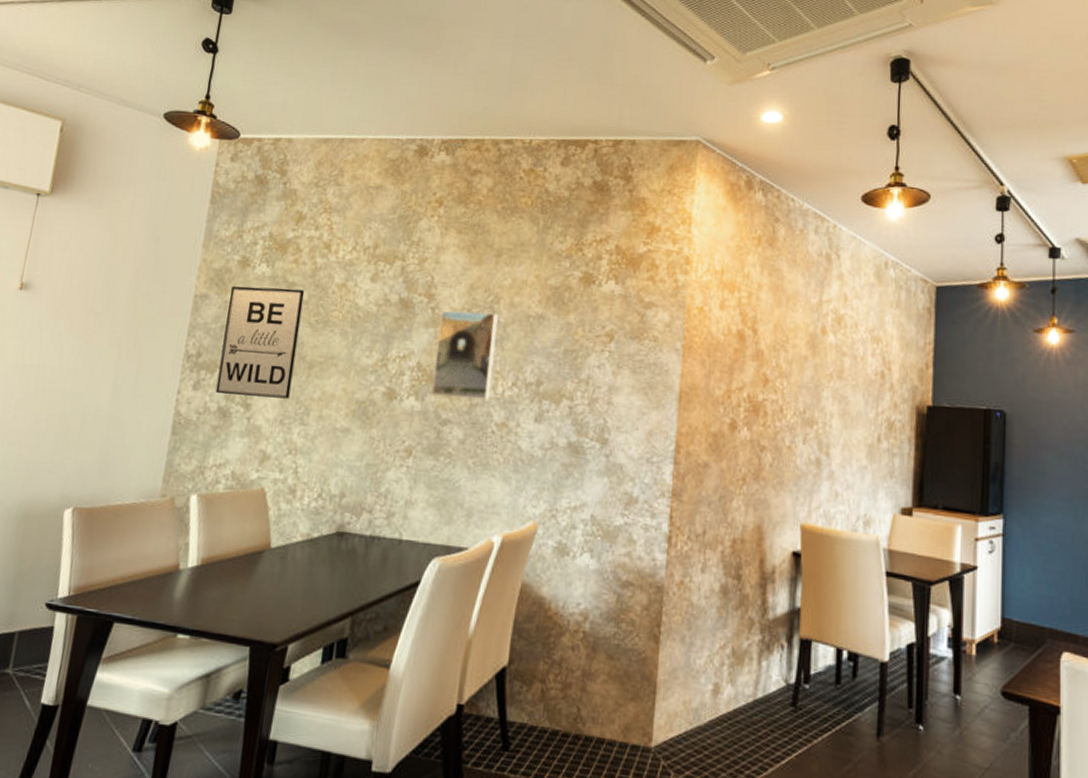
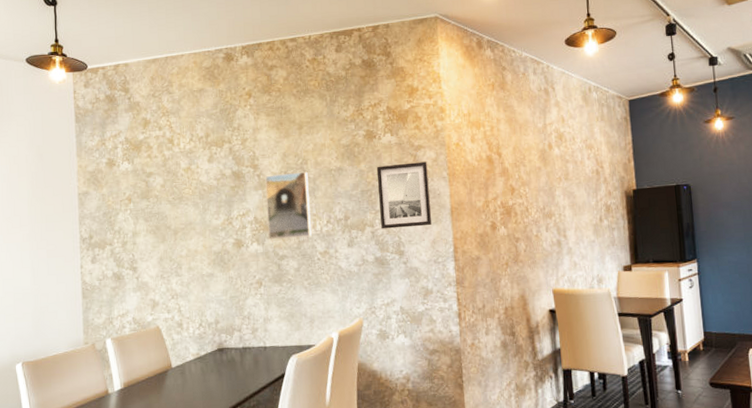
wall art: present [215,286,305,399] -> none [104,177,164,263]
wall art: none [583,321,657,411] -> present [376,161,431,229]

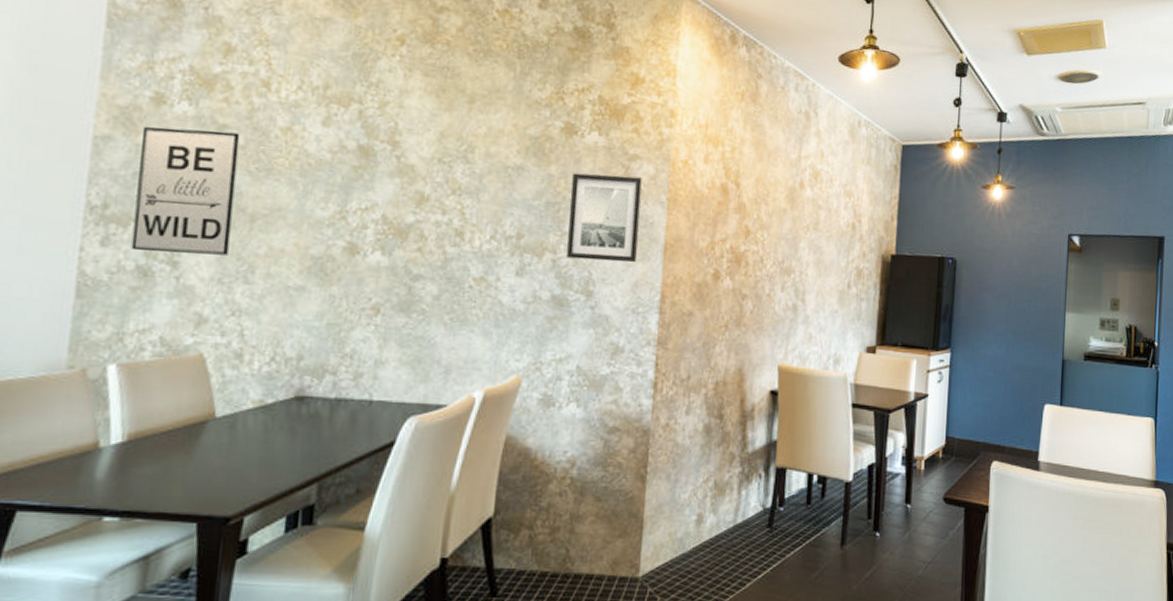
wall art: none [104,177,164,263] -> present [131,126,240,255]
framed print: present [265,171,312,239] -> none [398,159,473,256]

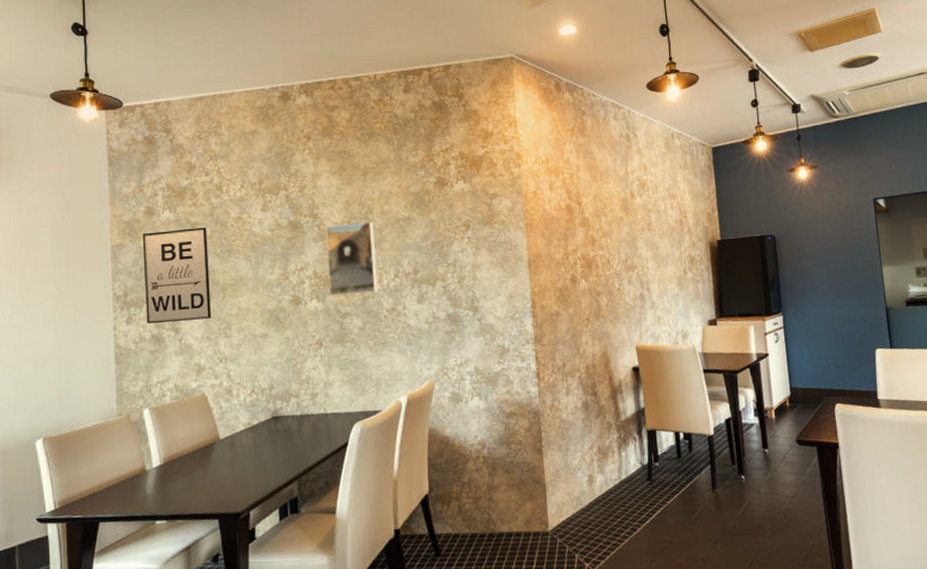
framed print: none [398,159,473,256] -> present [326,221,378,296]
wall art: present [566,173,642,263] -> none [448,211,508,284]

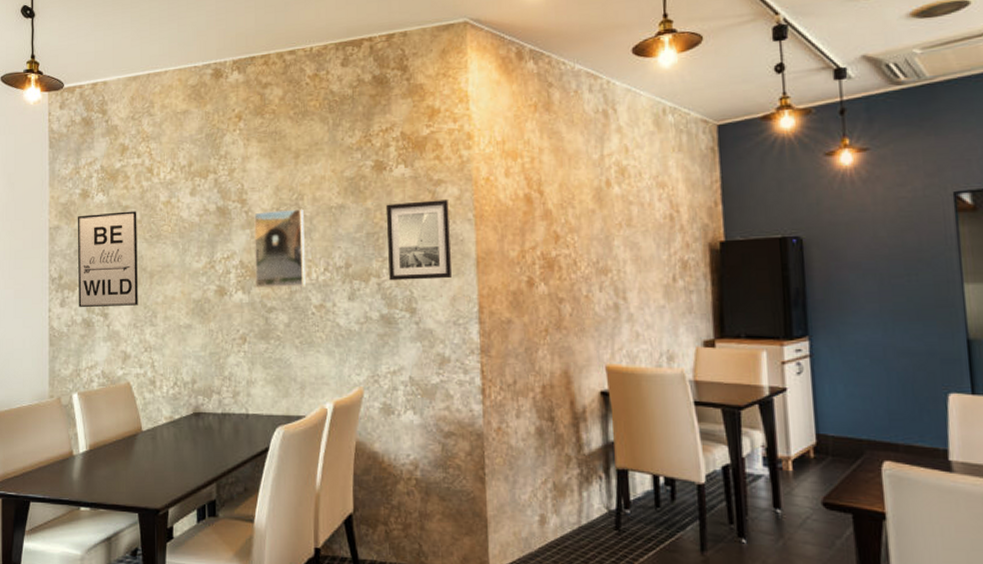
wall art: none [448,211,508,284] -> present [385,199,451,281]

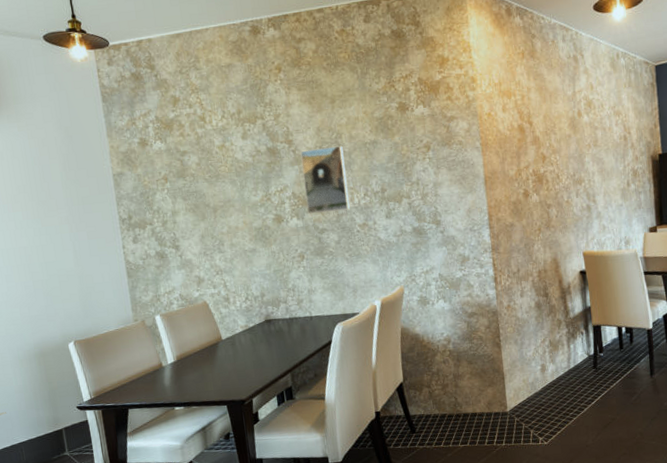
wall art: present [77,211,138,307] -> none [138,155,206,242]
wall art: present [385,199,451,281] -> none [410,132,466,200]

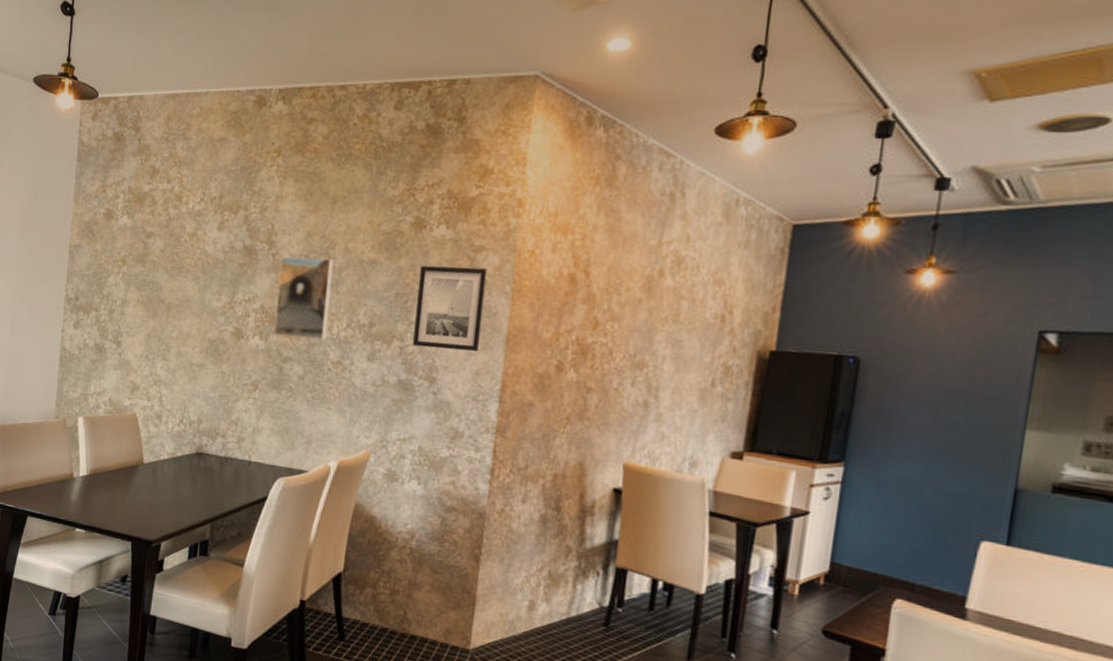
wall art: none [410,132,466,200] -> present [413,265,487,352]

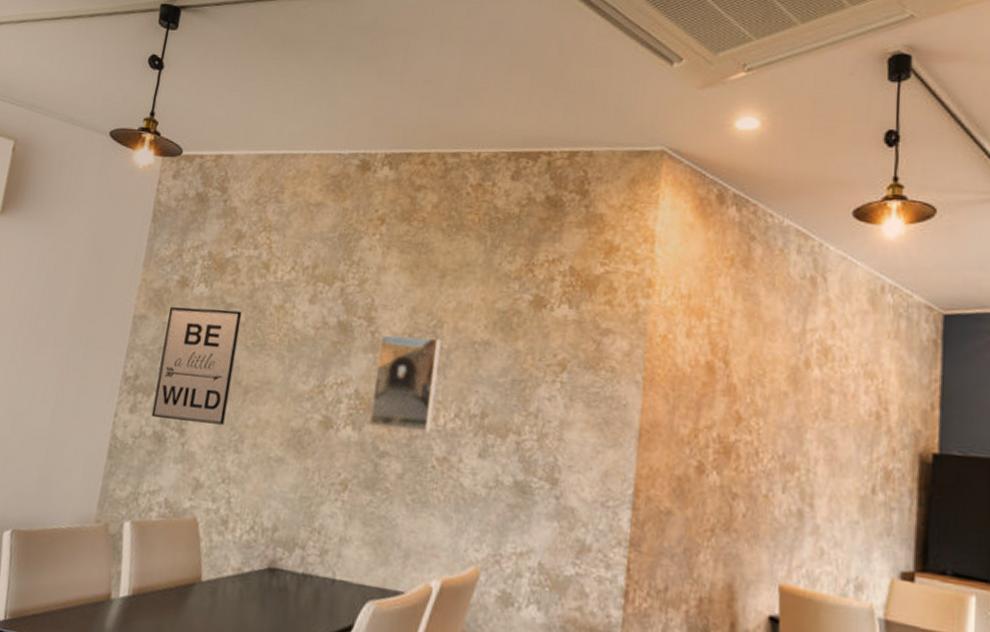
wall art: none [92,236,161,337] -> present [151,306,242,425]
wall art: present [413,265,487,352] -> none [531,348,615,449]

